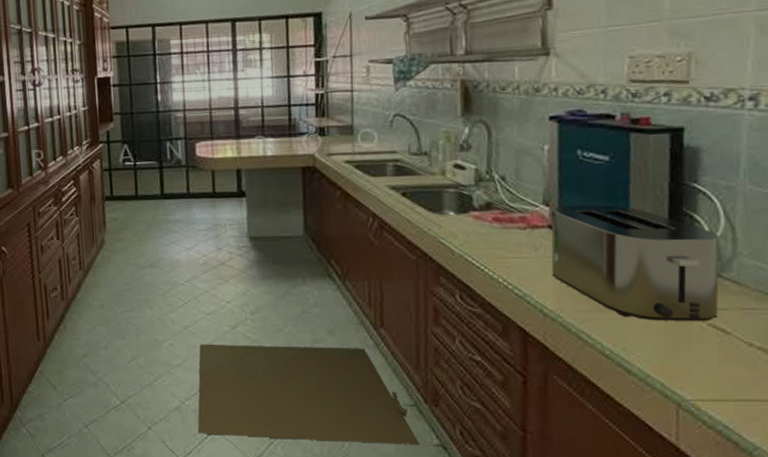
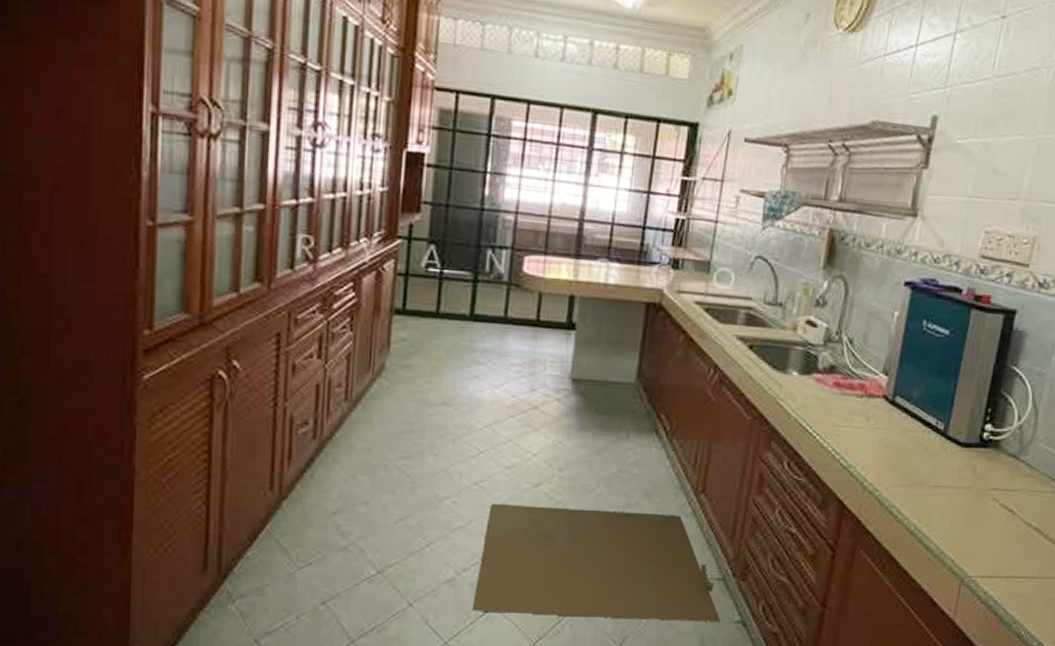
toaster: present [551,204,720,322] -> none [877,376,1025,502]

